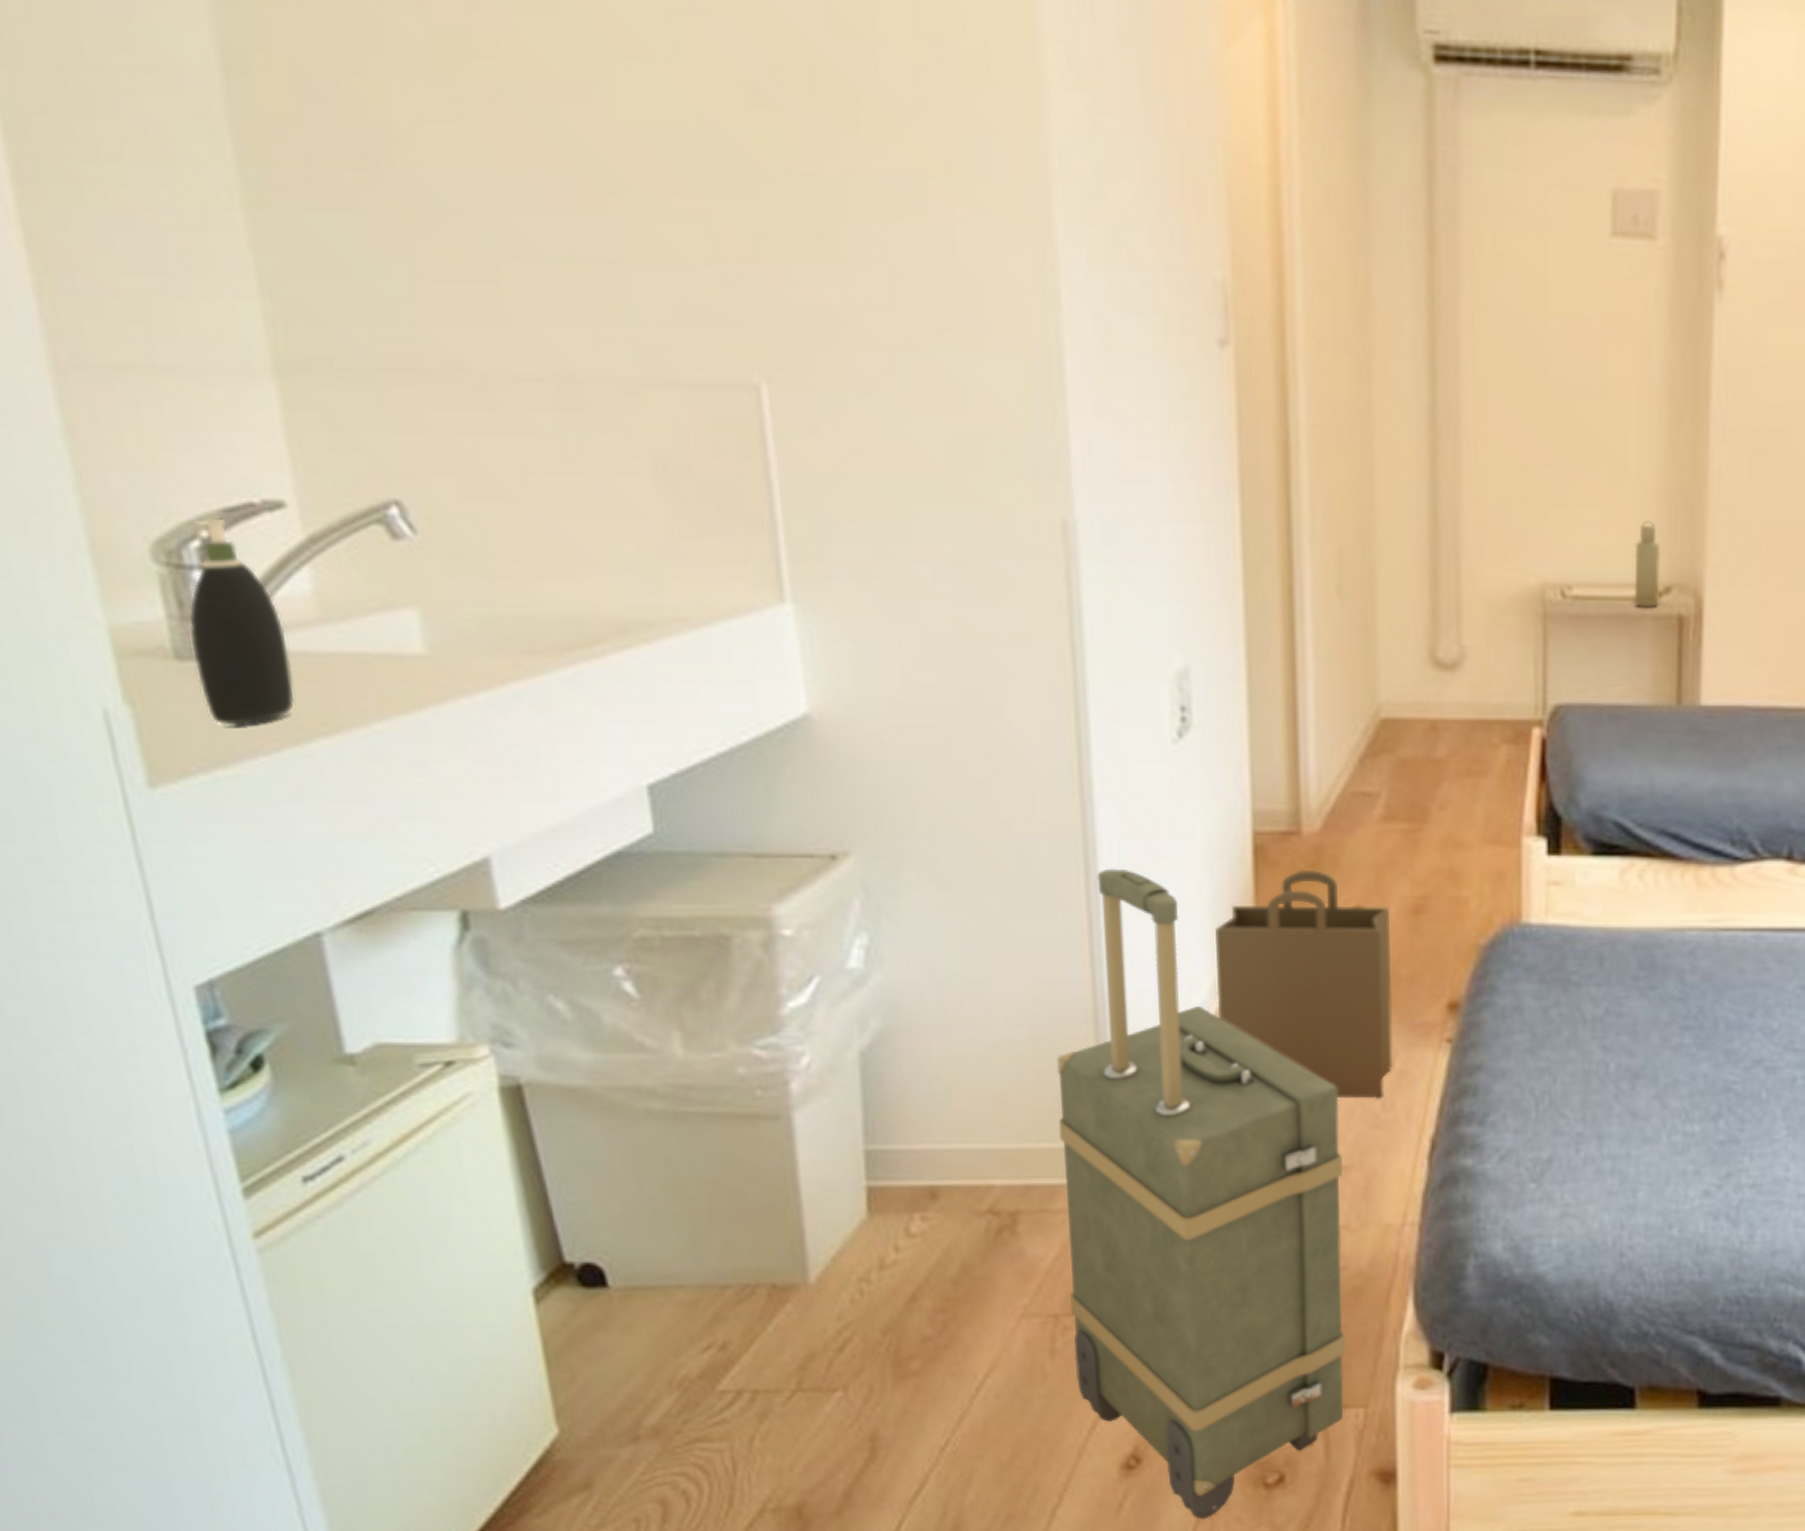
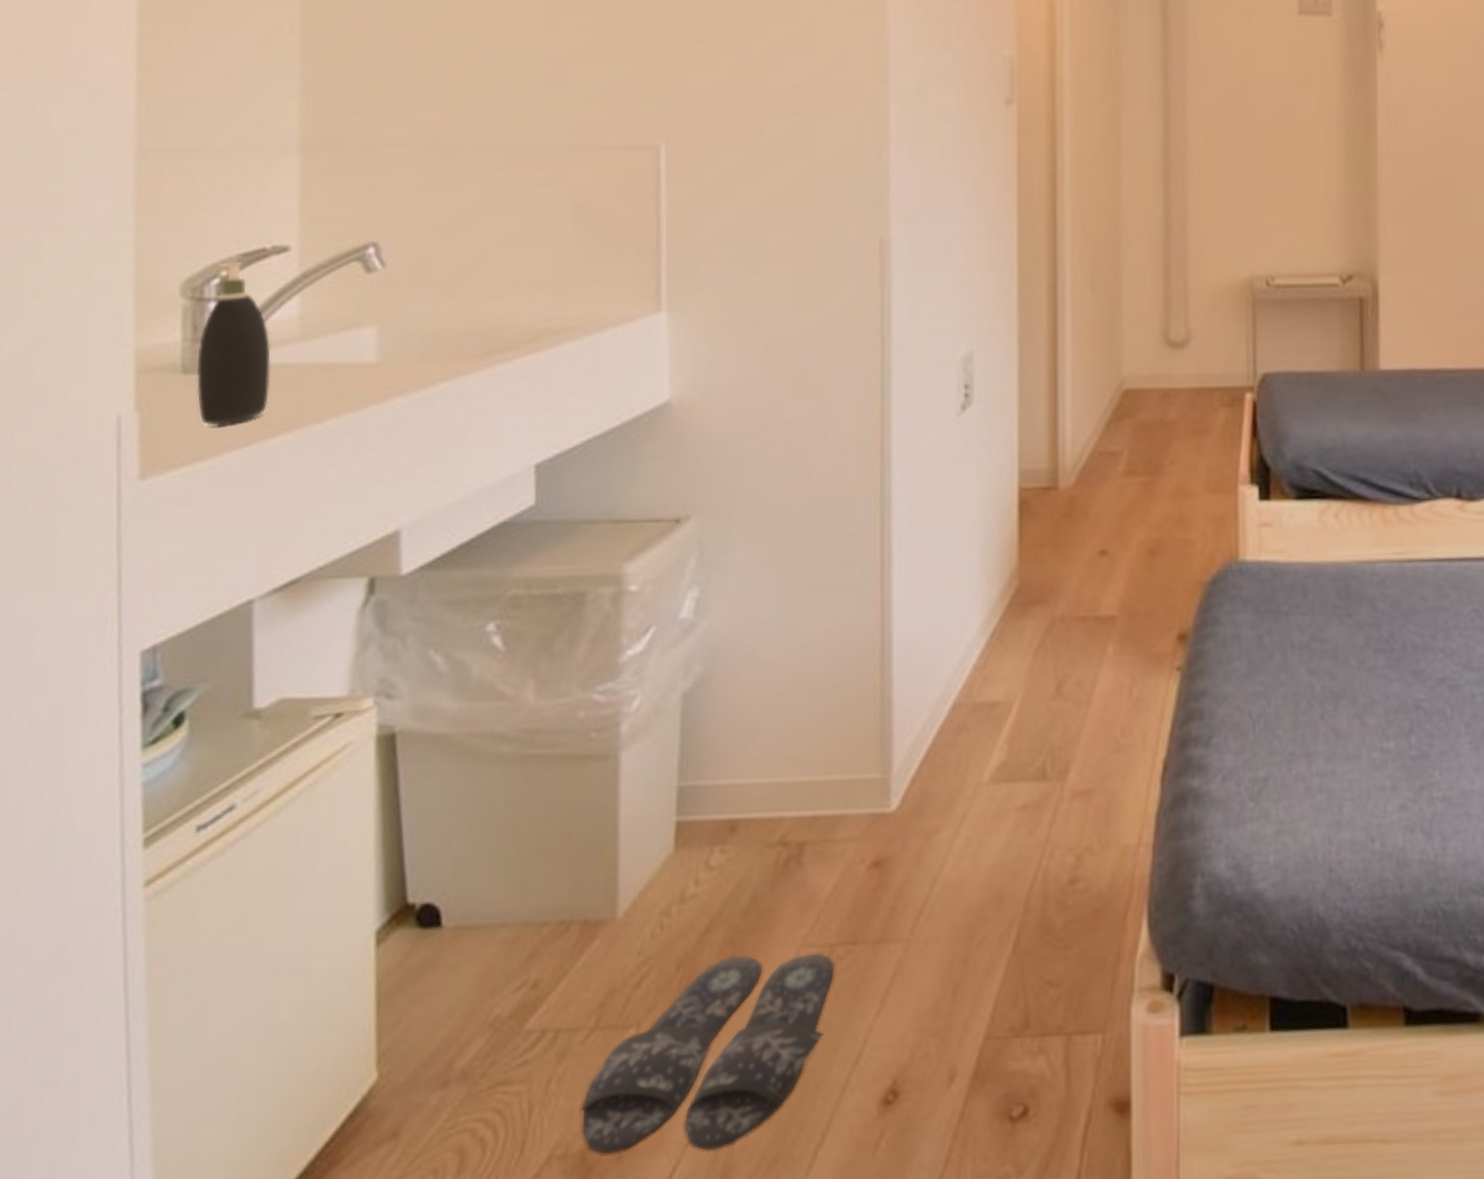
slippers: none [790,1323,1062,1508] -> present [581,953,834,1154]
suitcase: present [1056,868,1346,1520] -> none [844,523,1087,1158]
shopping bag: present [1215,869,1393,1098] -> none [984,518,1131,725]
bottle: present [1634,520,1661,609] -> none [1323,224,1344,293]

